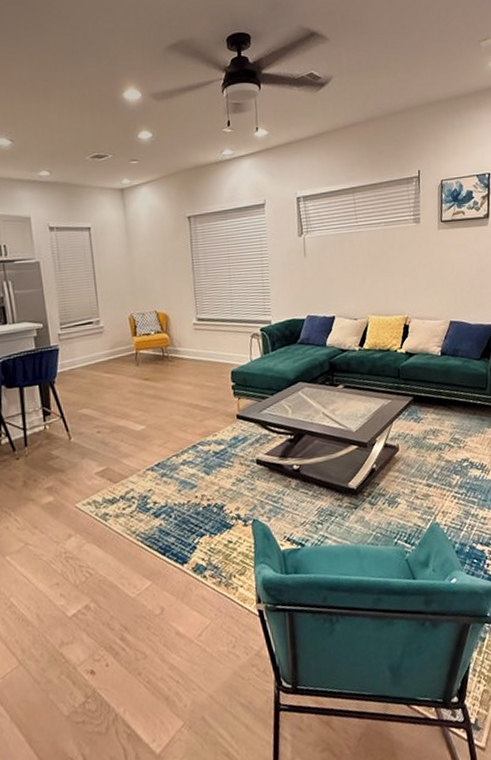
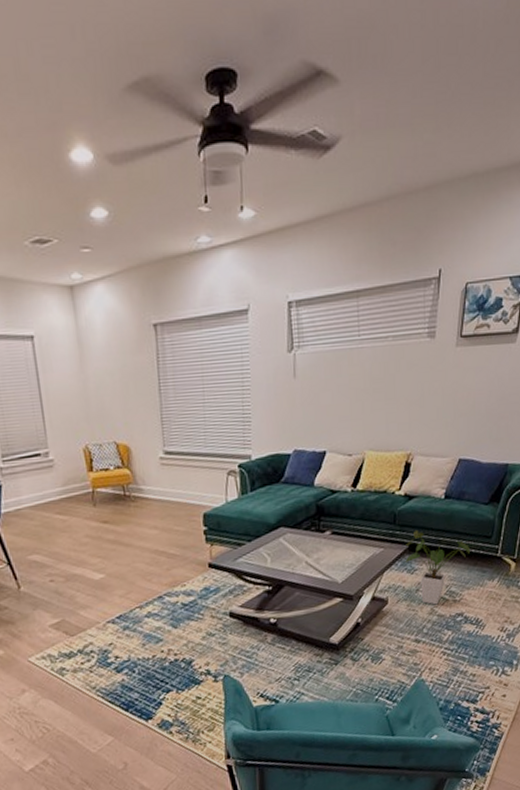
house plant: none [410,383,468,452] -> present [404,529,470,605]

